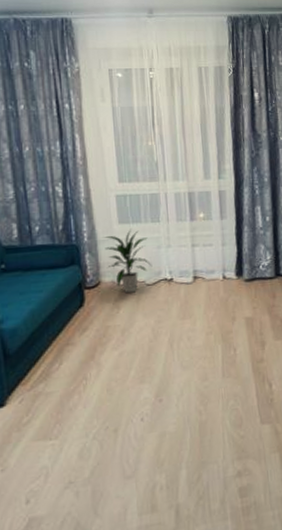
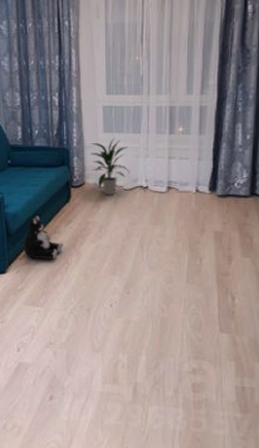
plush toy: none [28,327,80,381] -> present [24,215,64,260]

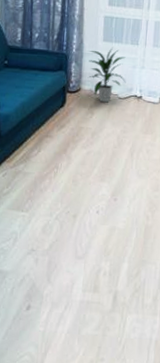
plush toy: present [24,215,64,260] -> none [13,118,55,164]

